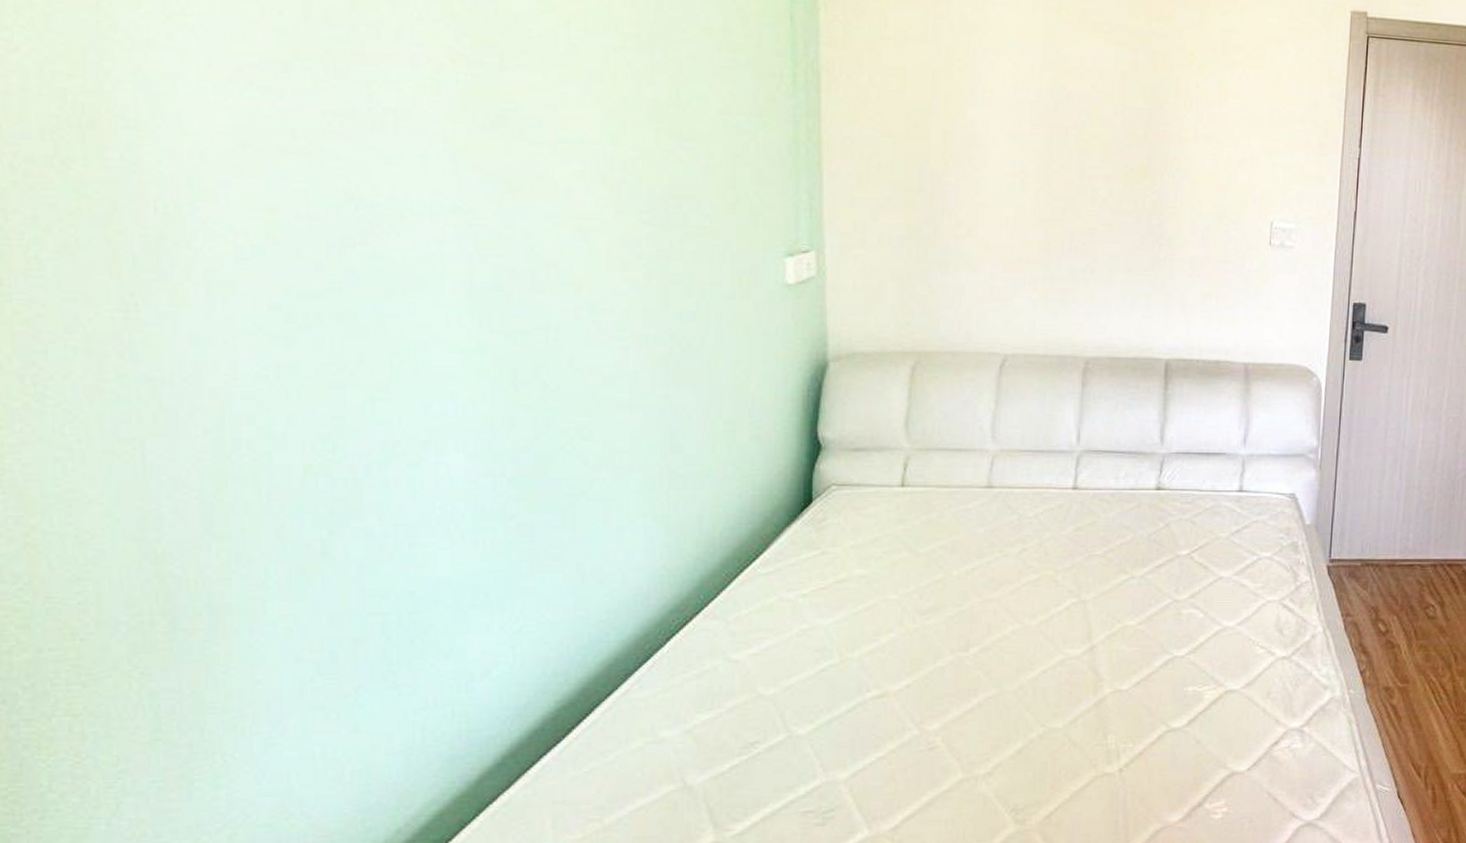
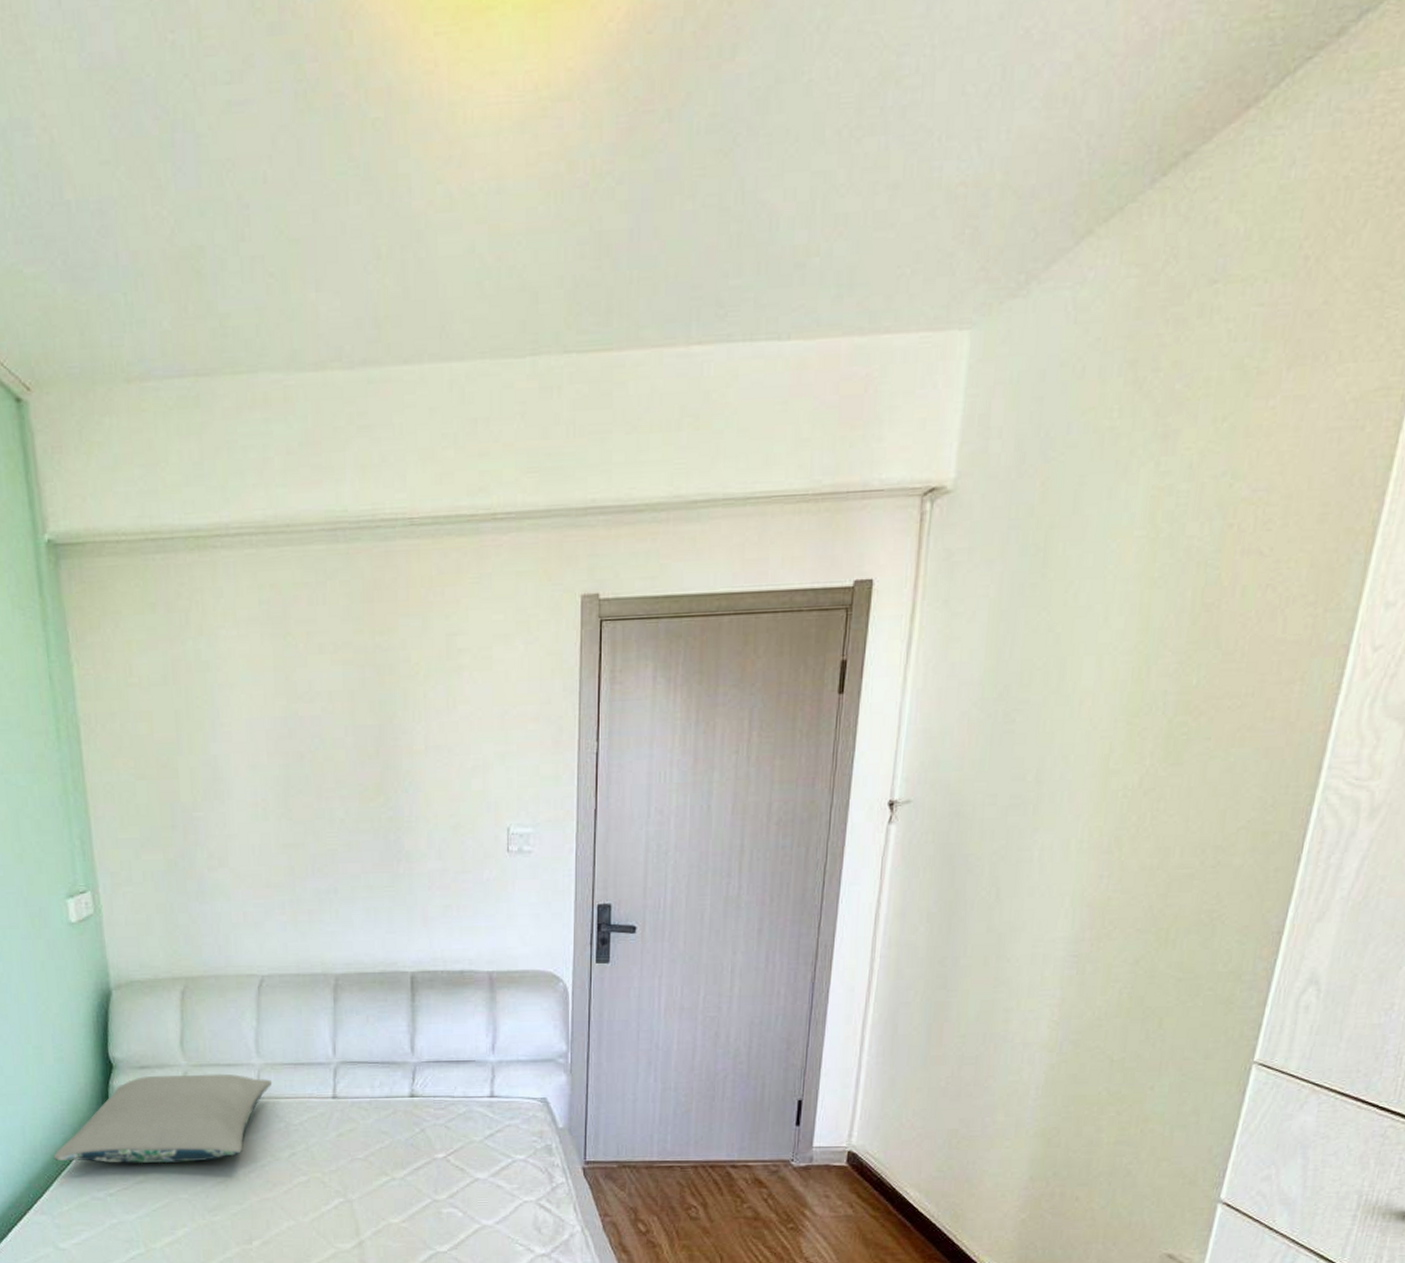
pillow: none [735,459,1007,560] -> present [53,1073,272,1164]

